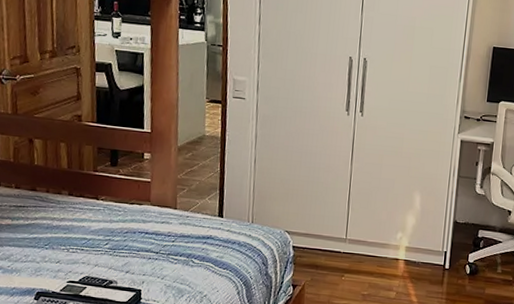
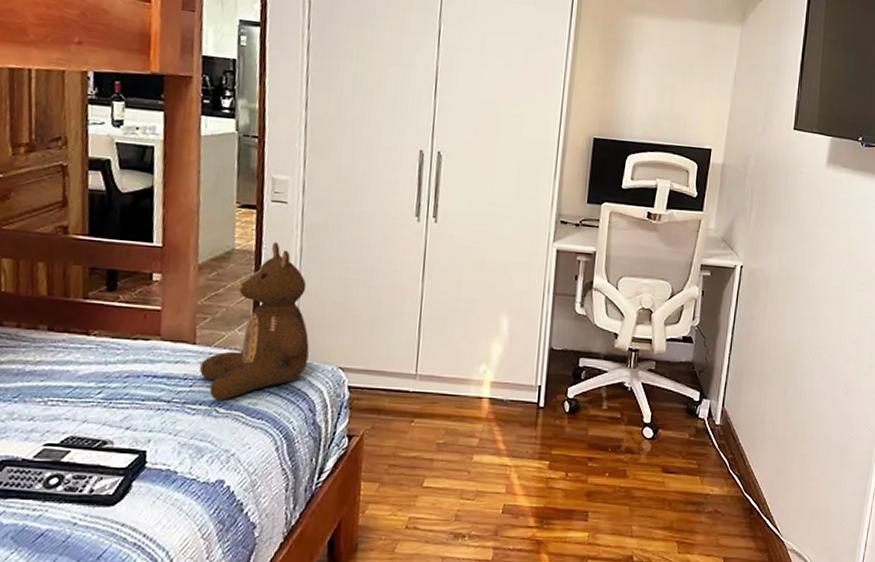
teddy bear: none [180,129,263,253] -> present [200,241,310,400]

